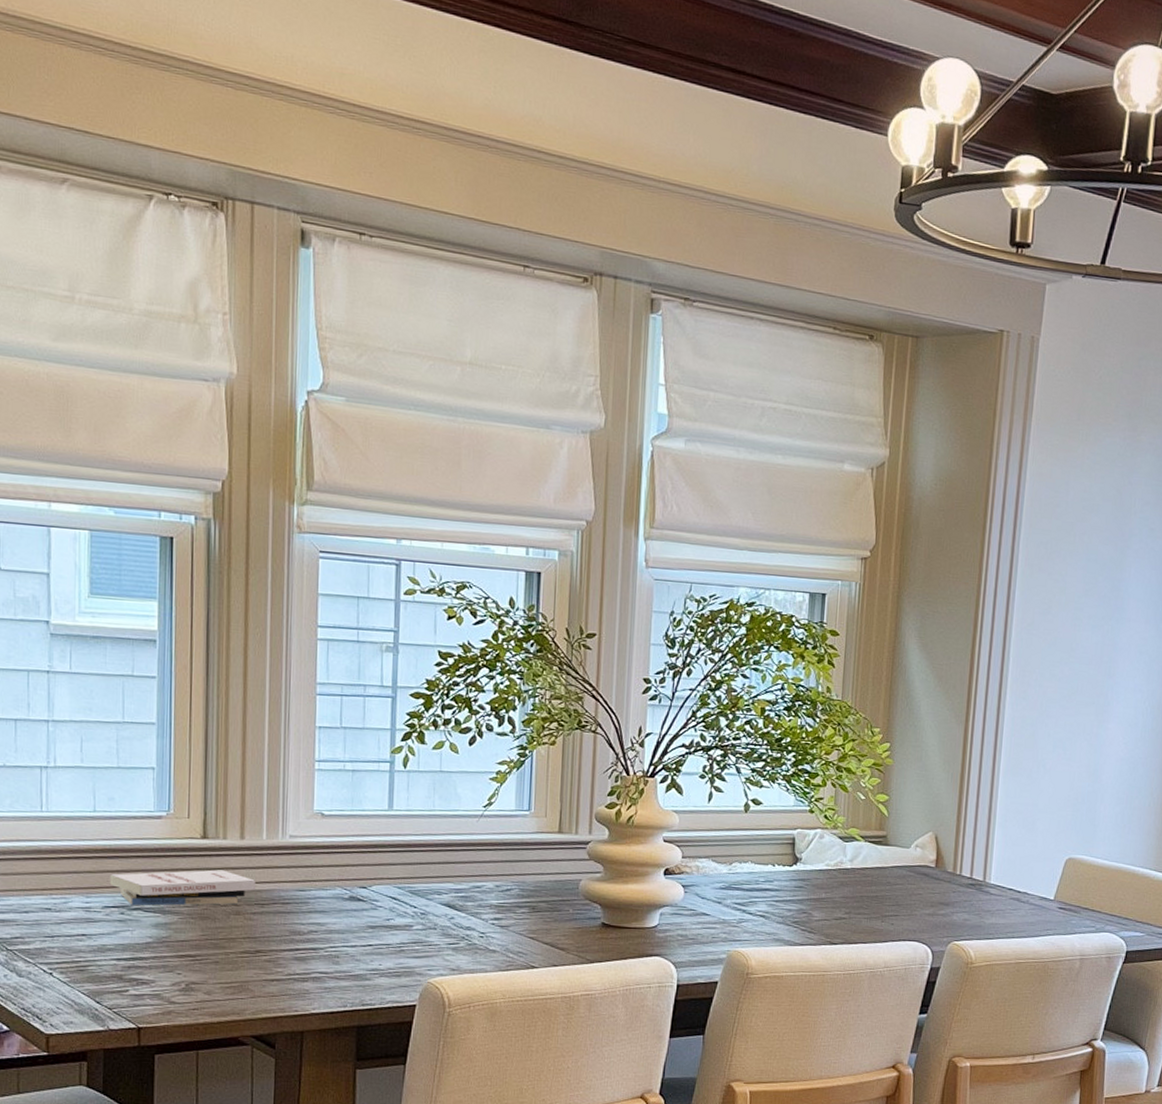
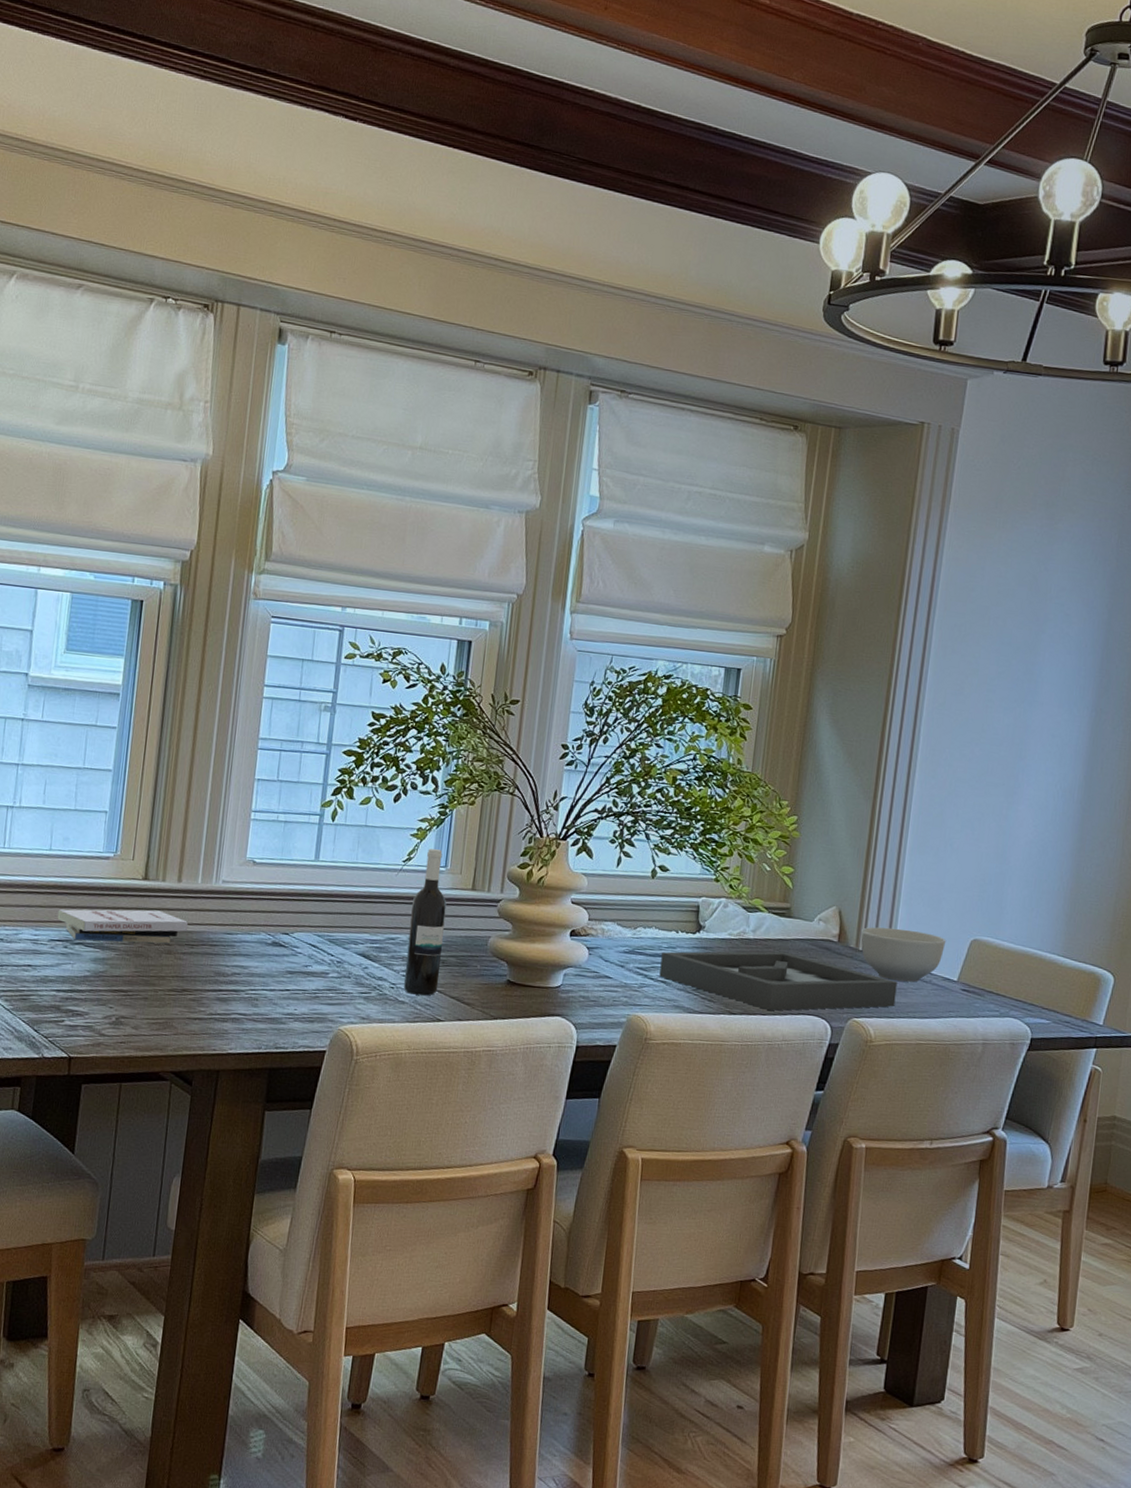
wine bottle: none [493,791,533,943] -> present [403,848,447,996]
decorative tray: none [758,879,996,938] -> present [659,951,898,1011]
bowl: none [957,850,1042,903] -> present [860,927,947,982]

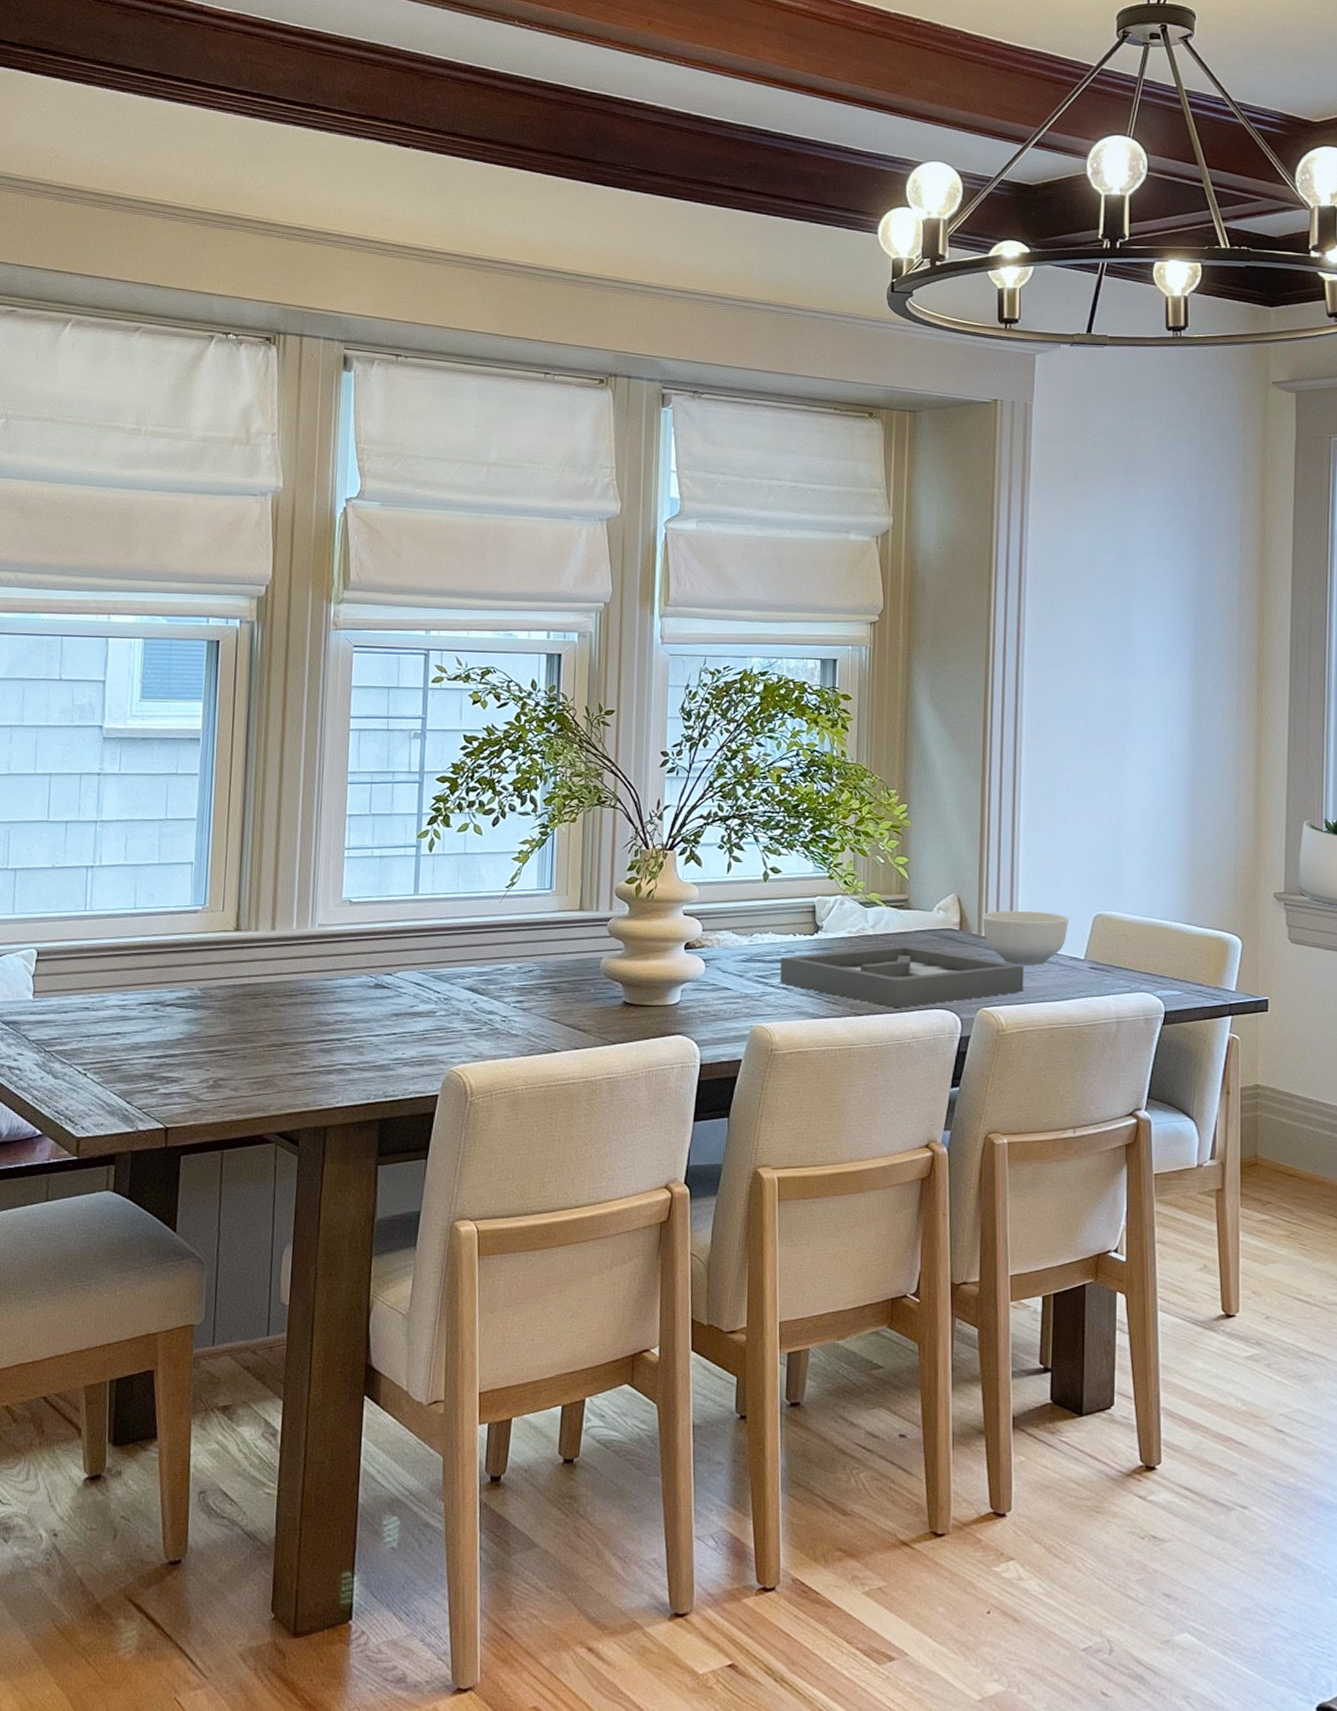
books: present [57,909,189,944] -> none [145,962,286,1001]
wine bottle: present [403,848,447,996] -> none [515,870,555,1026]

